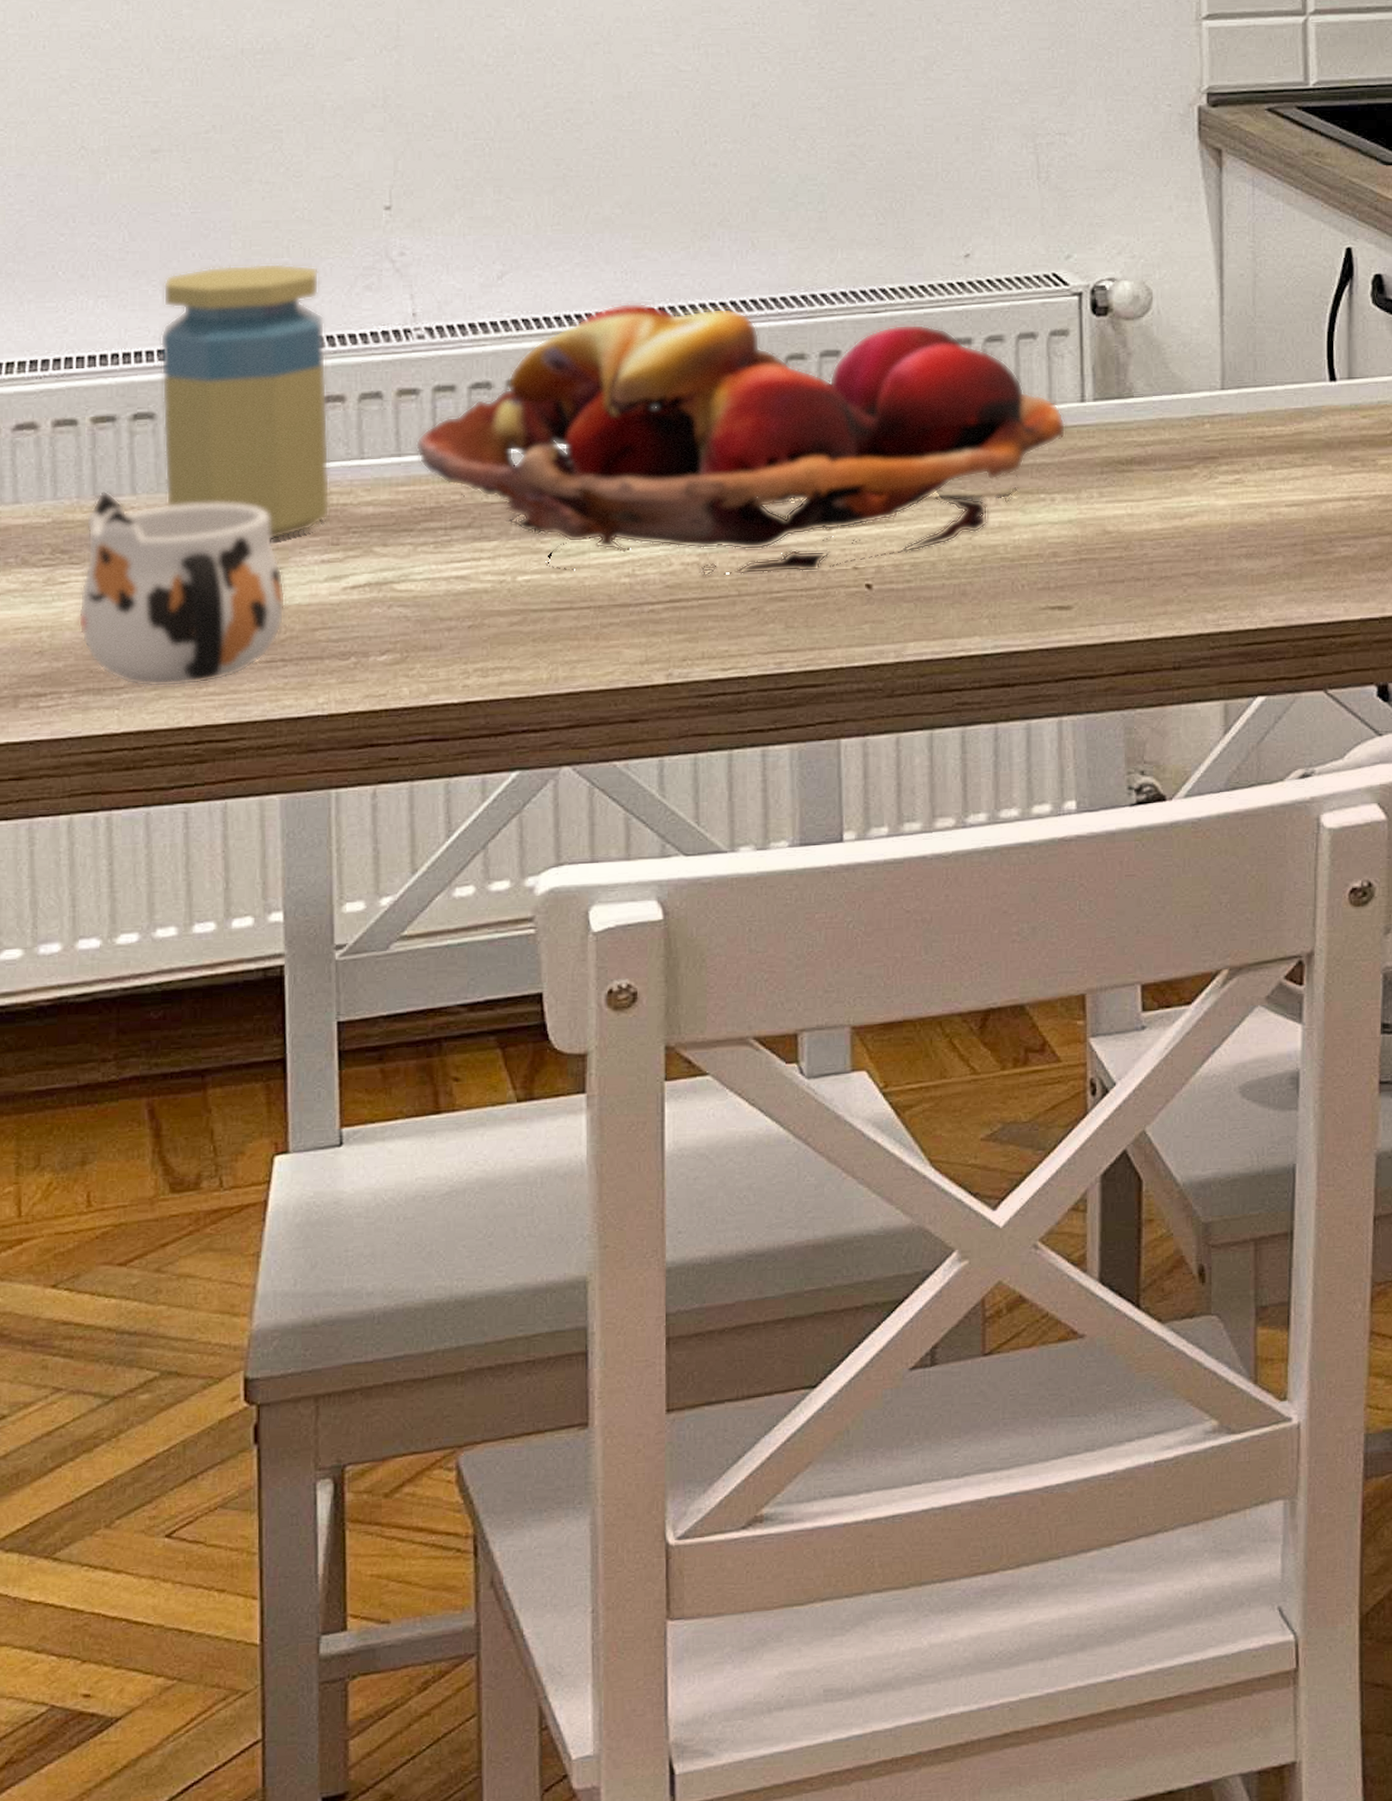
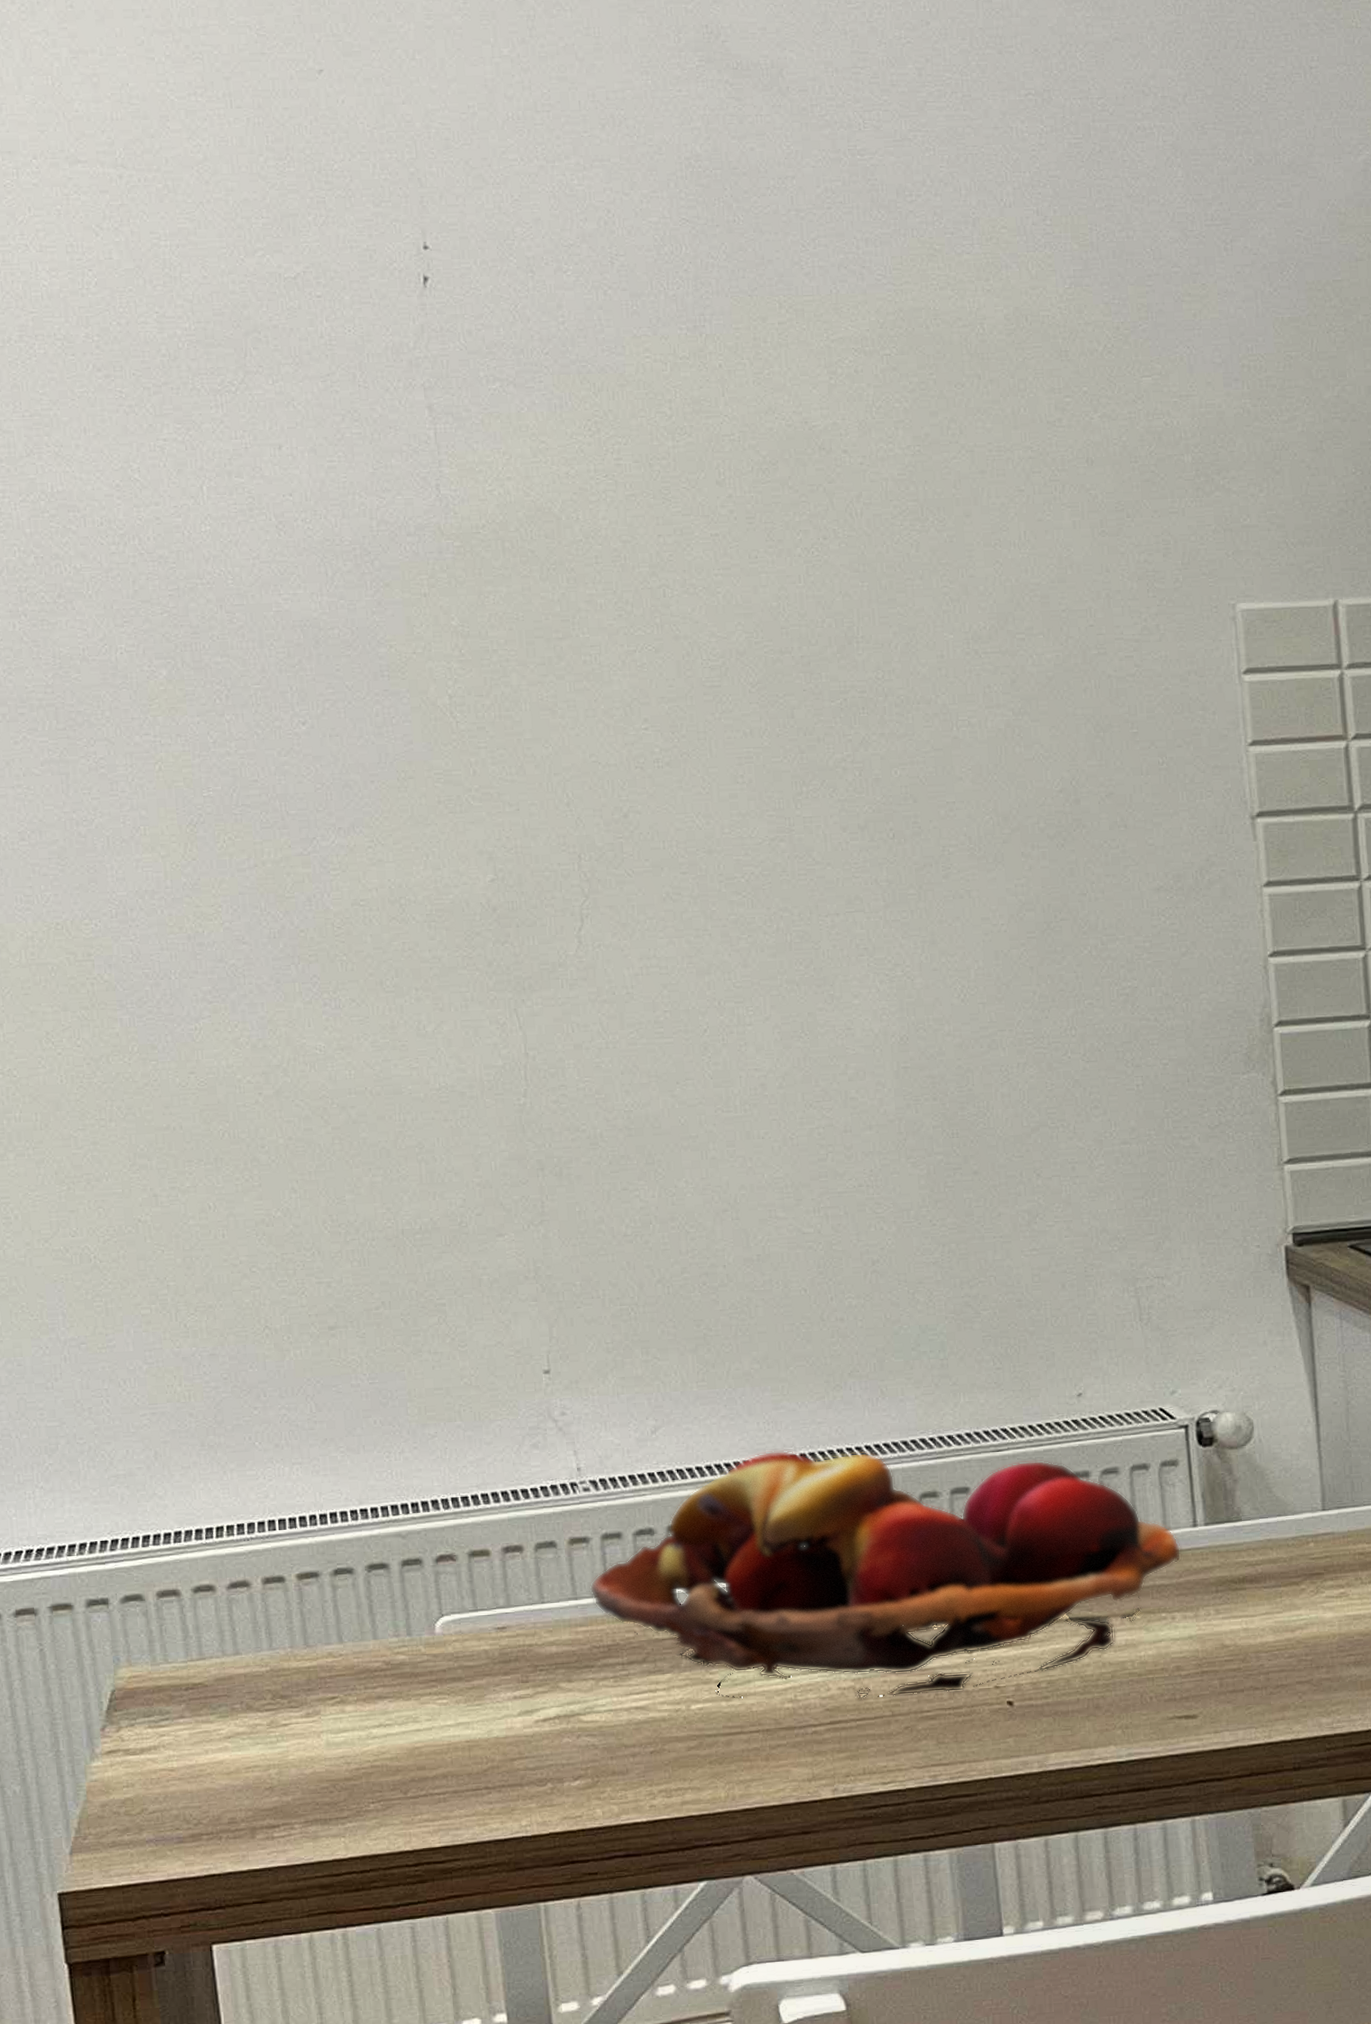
mug: present [78,492,286,688] -> none [300,1641,485,1817]
jar: present [160,263,330,540] -> none [350,1426,518,1680]

